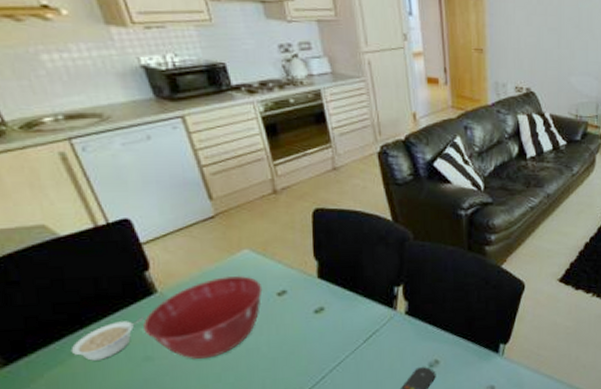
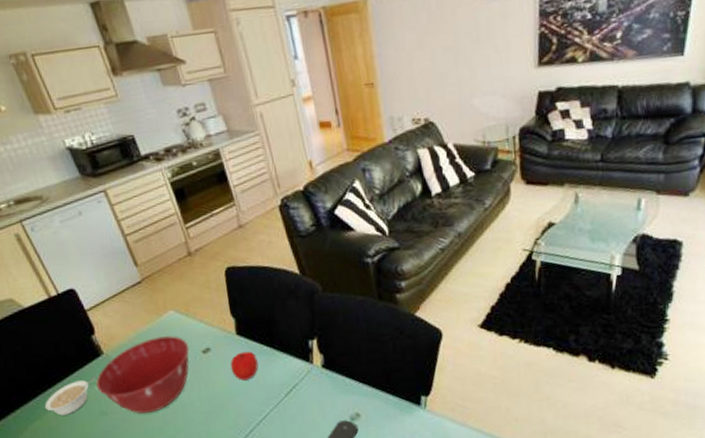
fruit: none [307,295,338,326] -> present [230,351,259,381]

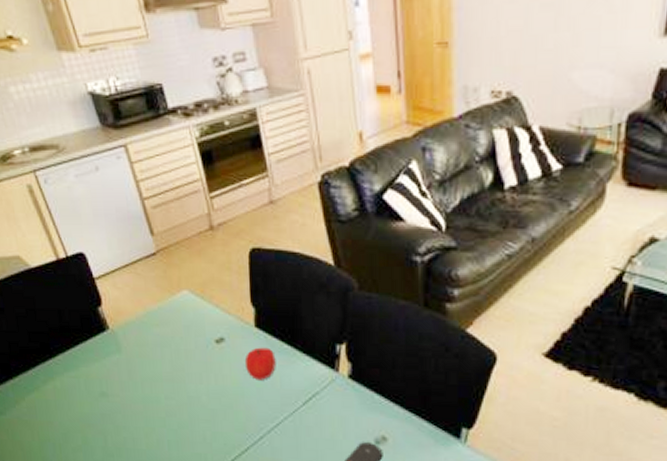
legume: present [44,376,96,416] -> none [43,352,98,391]
mixing bowl: present [96,335,190,414] -> none [99,317,202,401]

